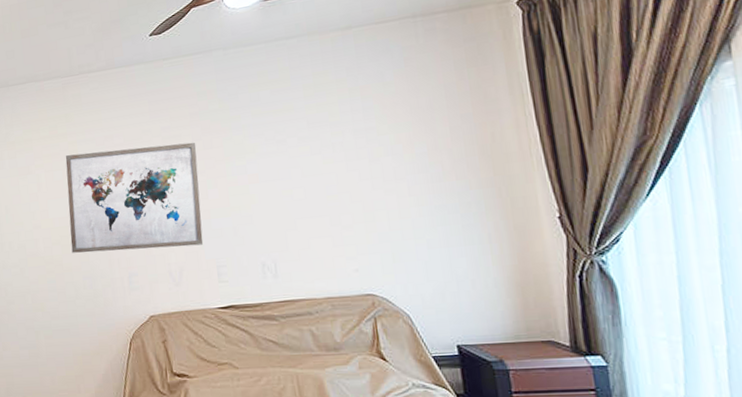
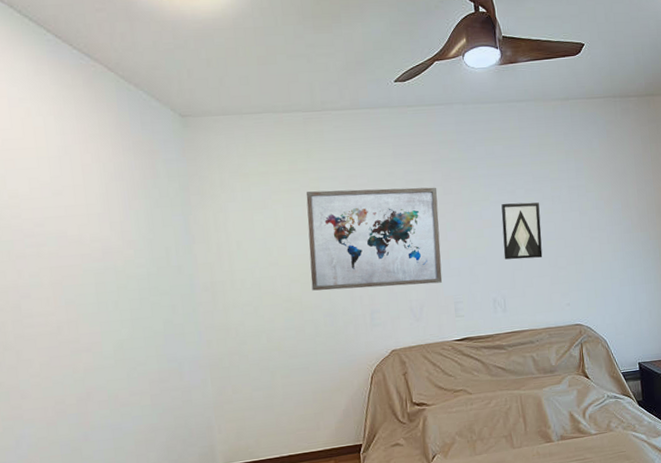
wall art: none [269,151,322,218] -> present [501,202,543,260]

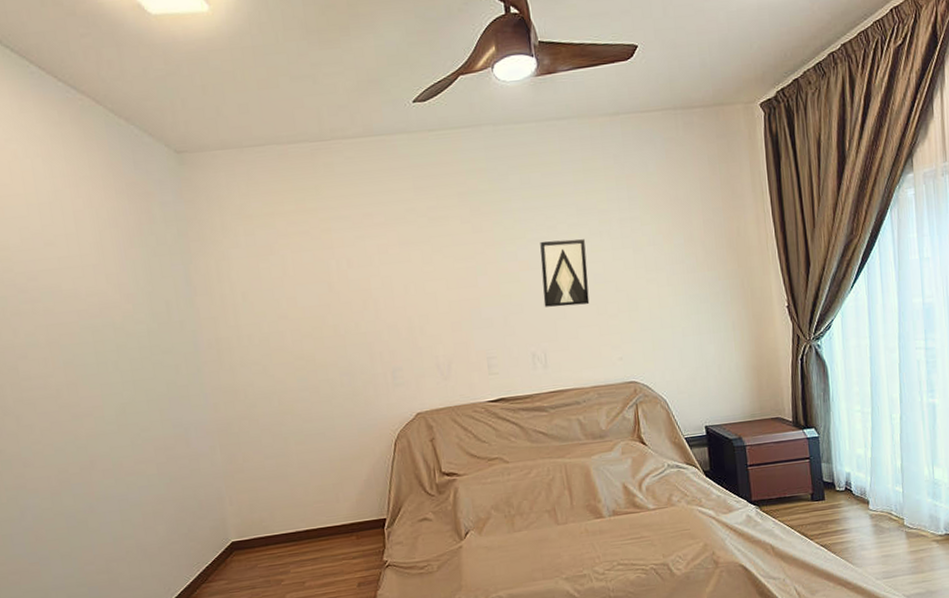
wall art: present [306,187,443,291] -> none [316,224,473,347]

